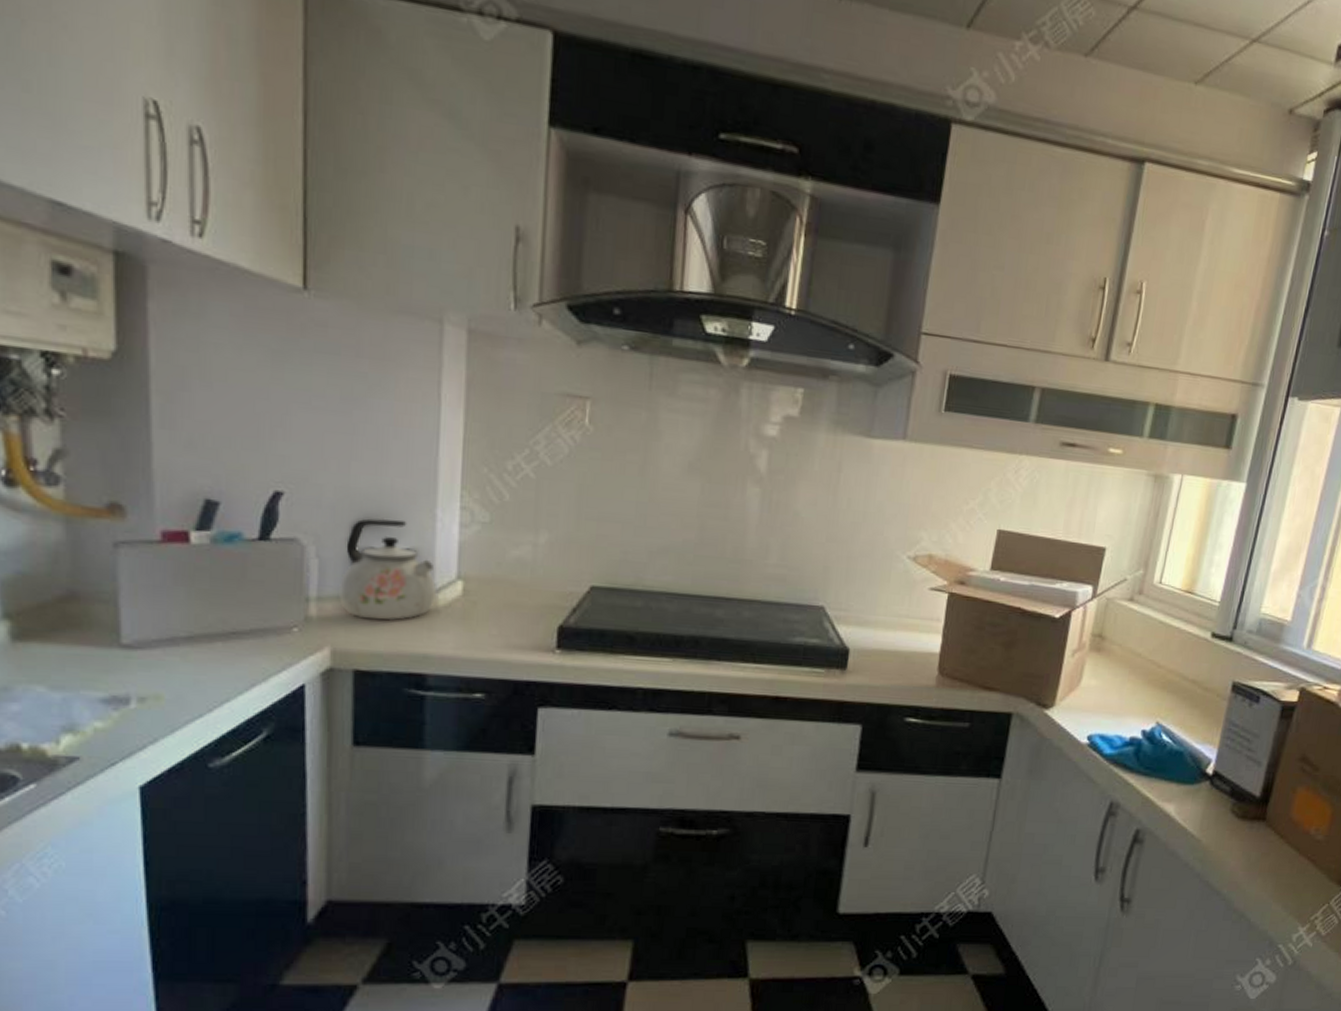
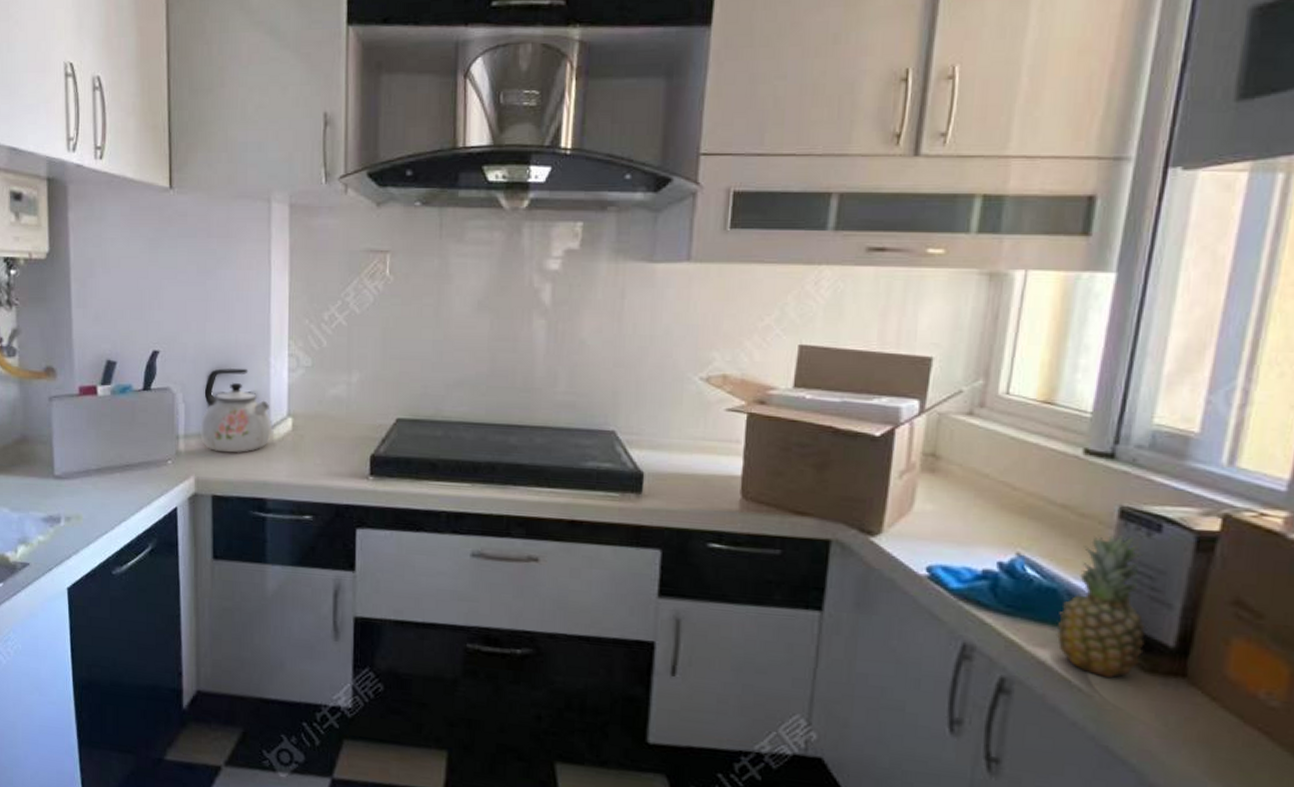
fruit: none [1179,706,1246,825] -> present [1056,535,1146,679]

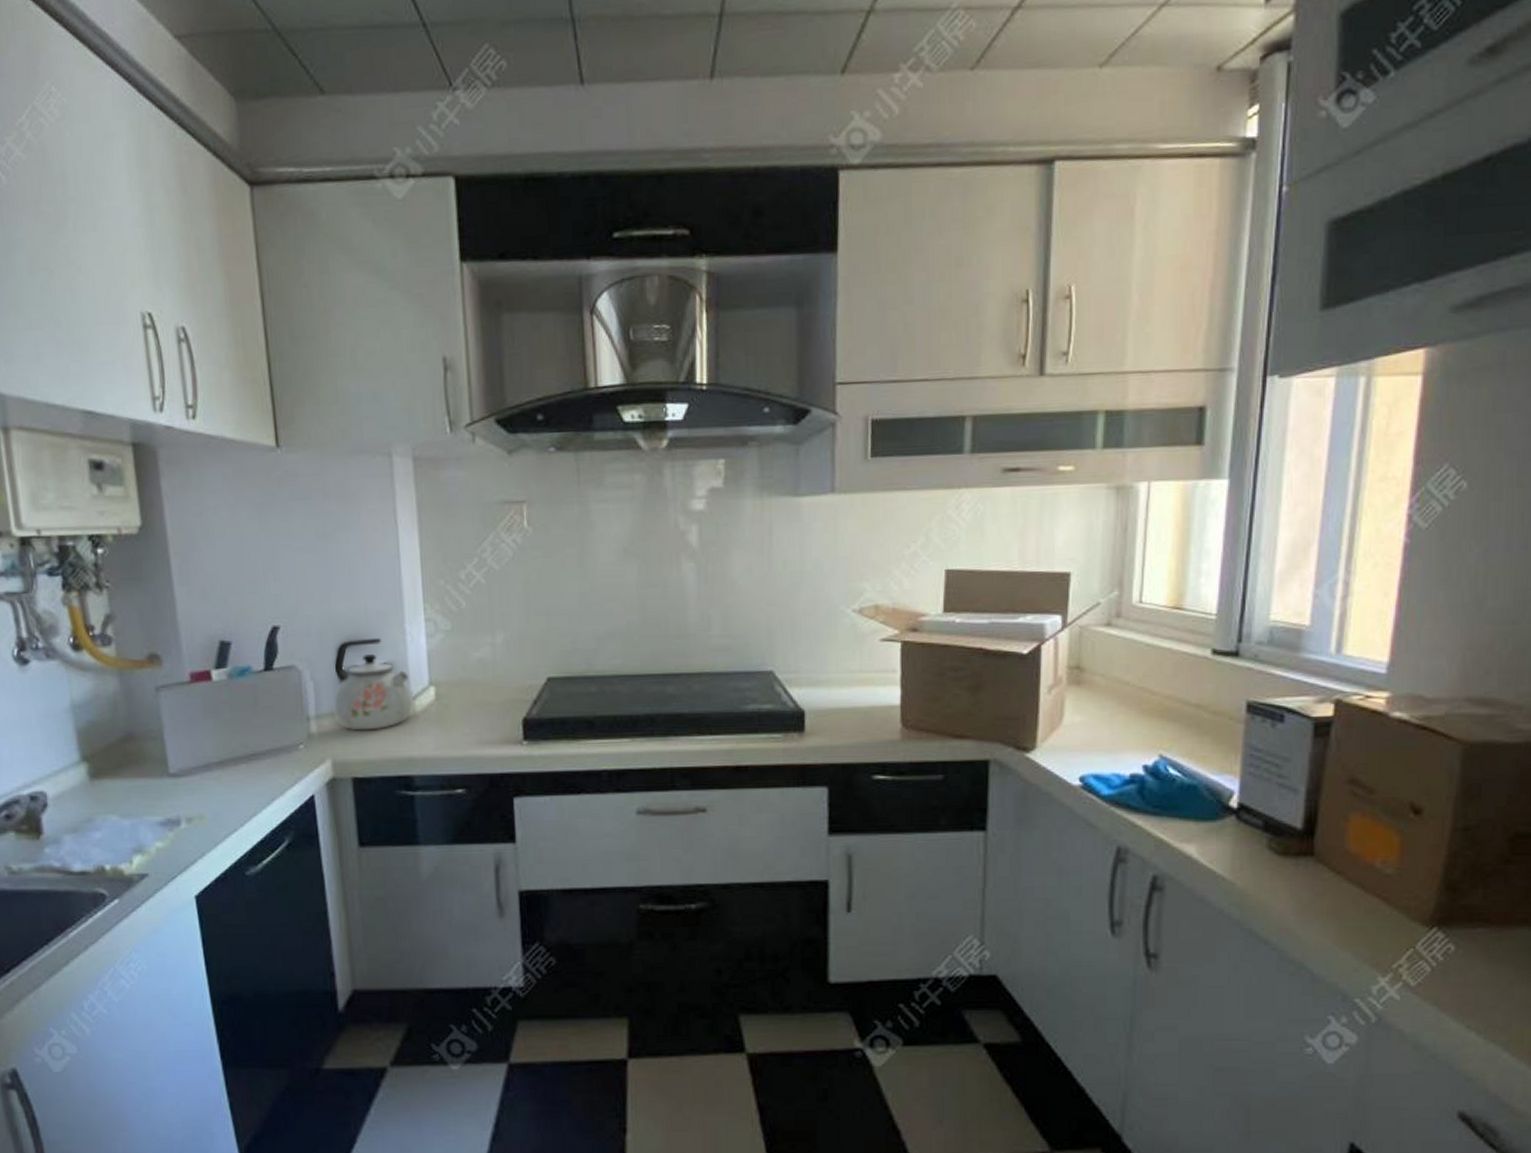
fruit: present [1056,535,1146,679] -> none [1199,729,1277,865]

